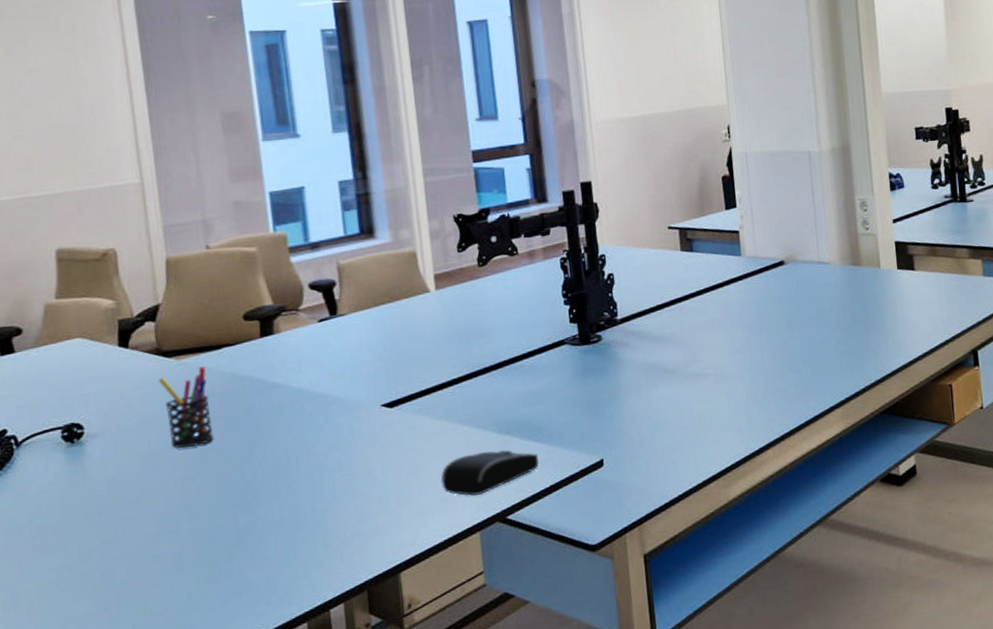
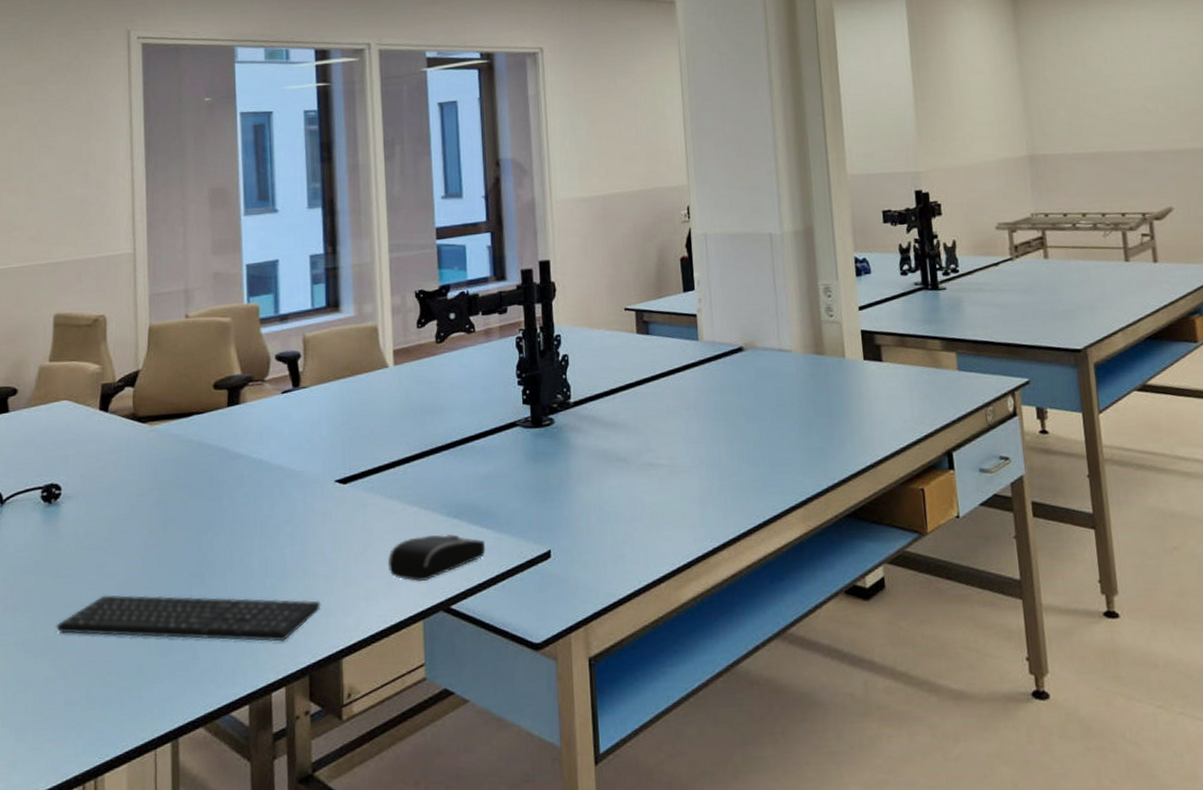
keyboard: none [92,519,375,570] -> present [56,595,321,642]
pen holder: present [158,366,215,448] -> none [132,433,178,514]

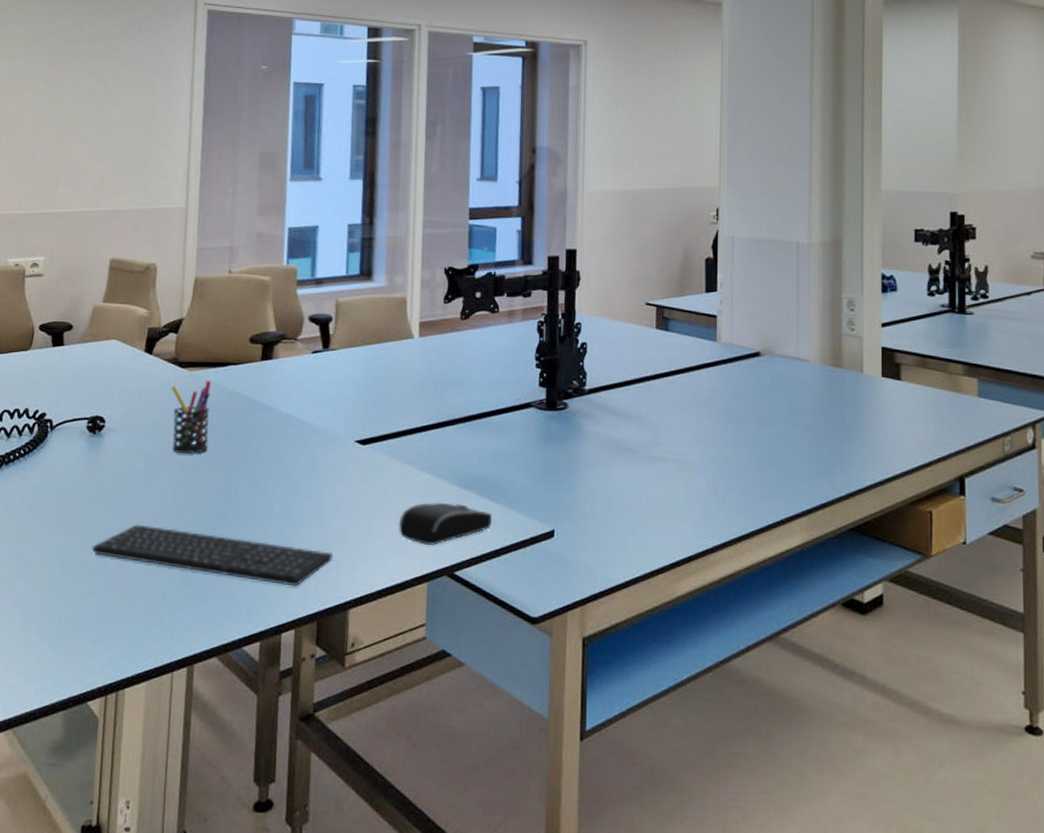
pen holder: none [132,433,178,514] -> present [171,380,211,454]

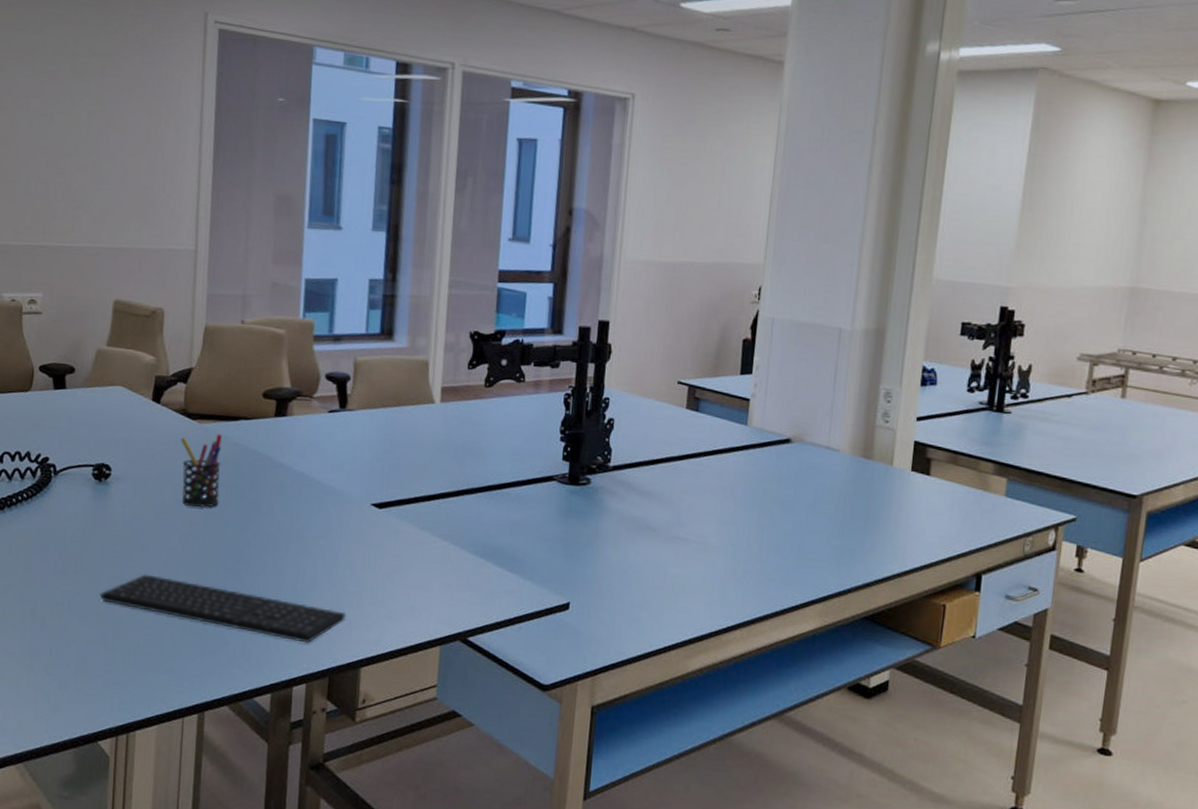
computer mouse: present [398,503,492,545] -> none [412,569,508,611]

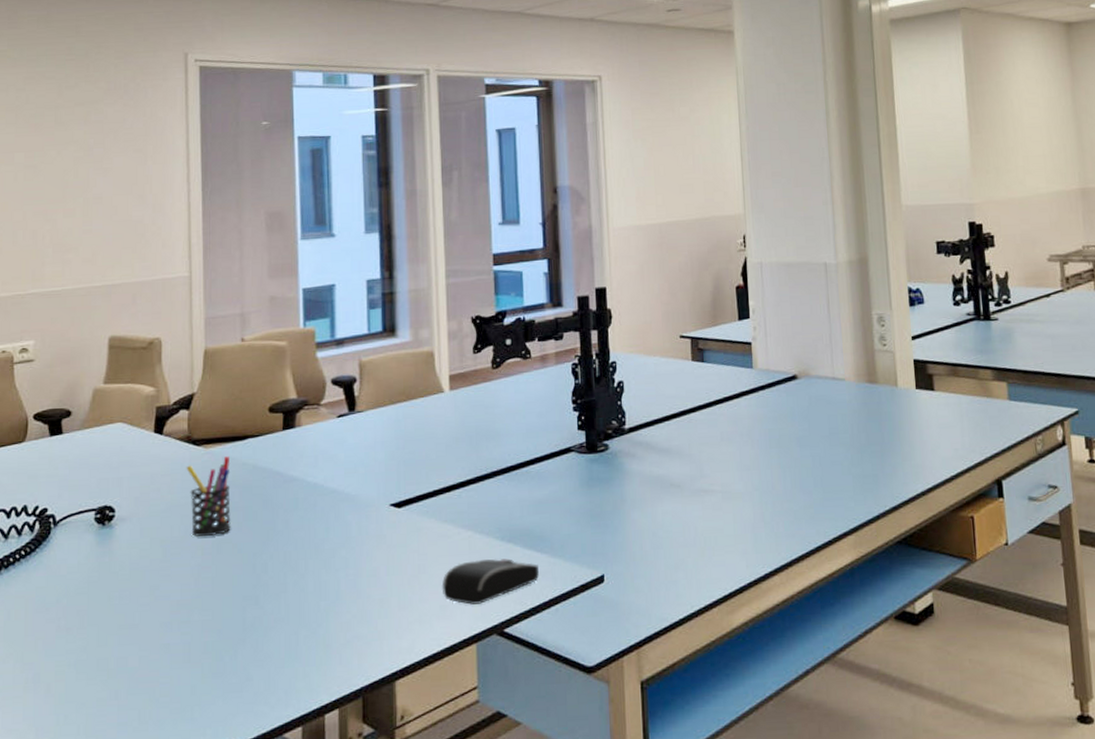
keyboard: present [99,574,347,643] -> none [109,617,375,664]
computer mouse: none [412,569,508,611] -> present [441,558,539,605]

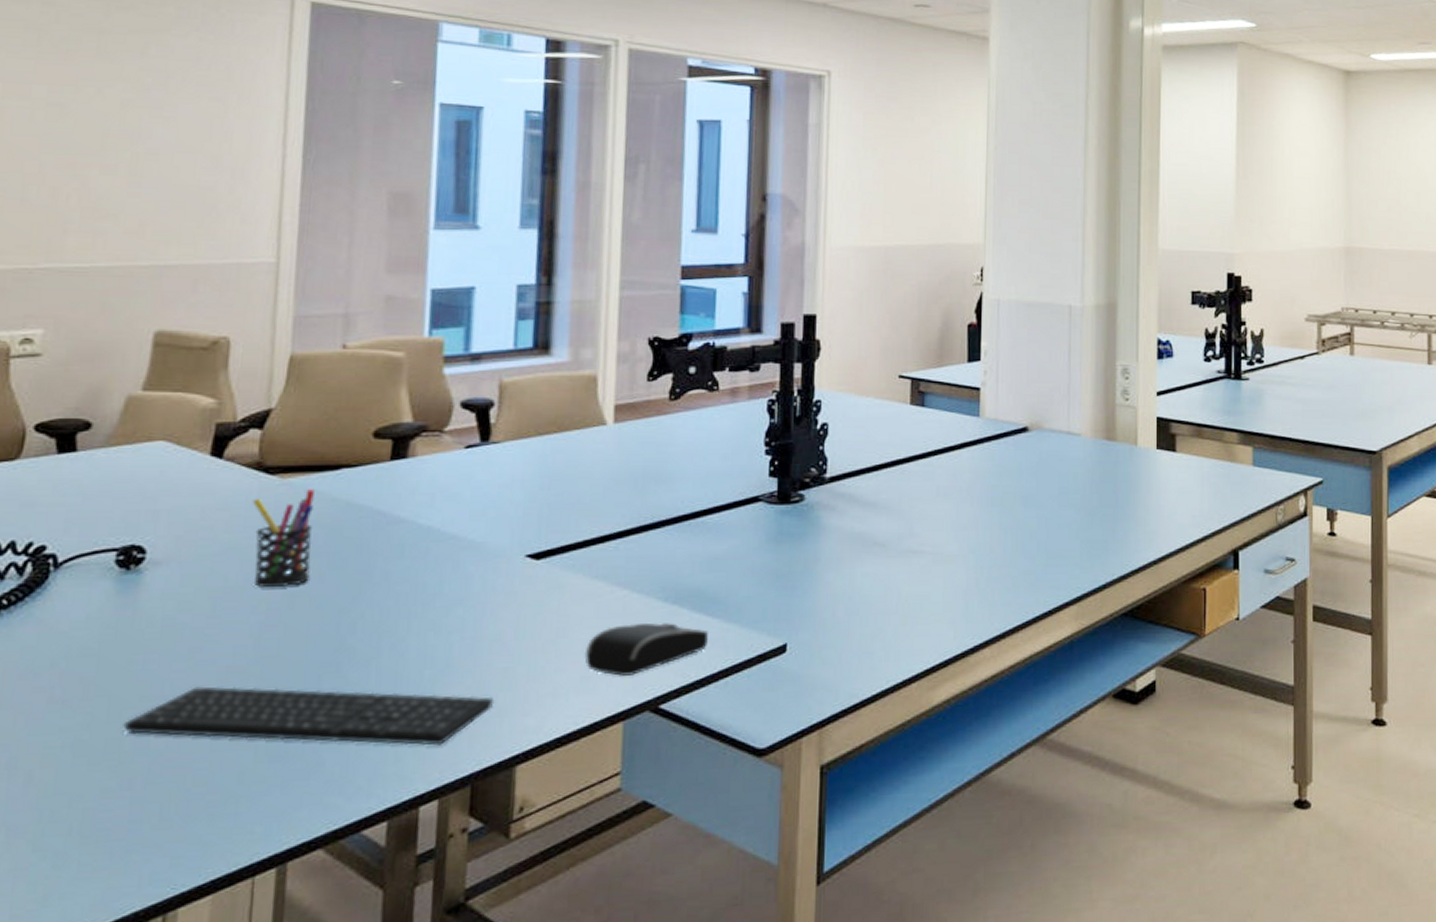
keyboard: none [109,617,375,664] -> present [123,686,495,746]

